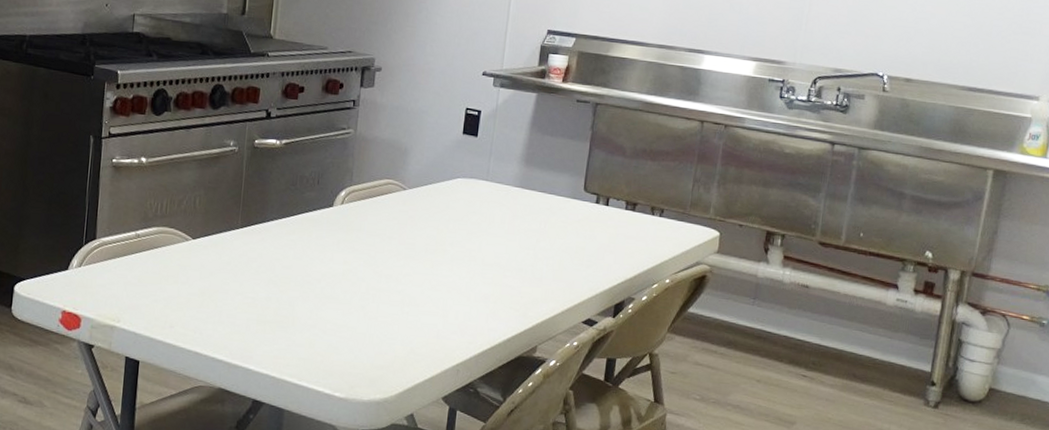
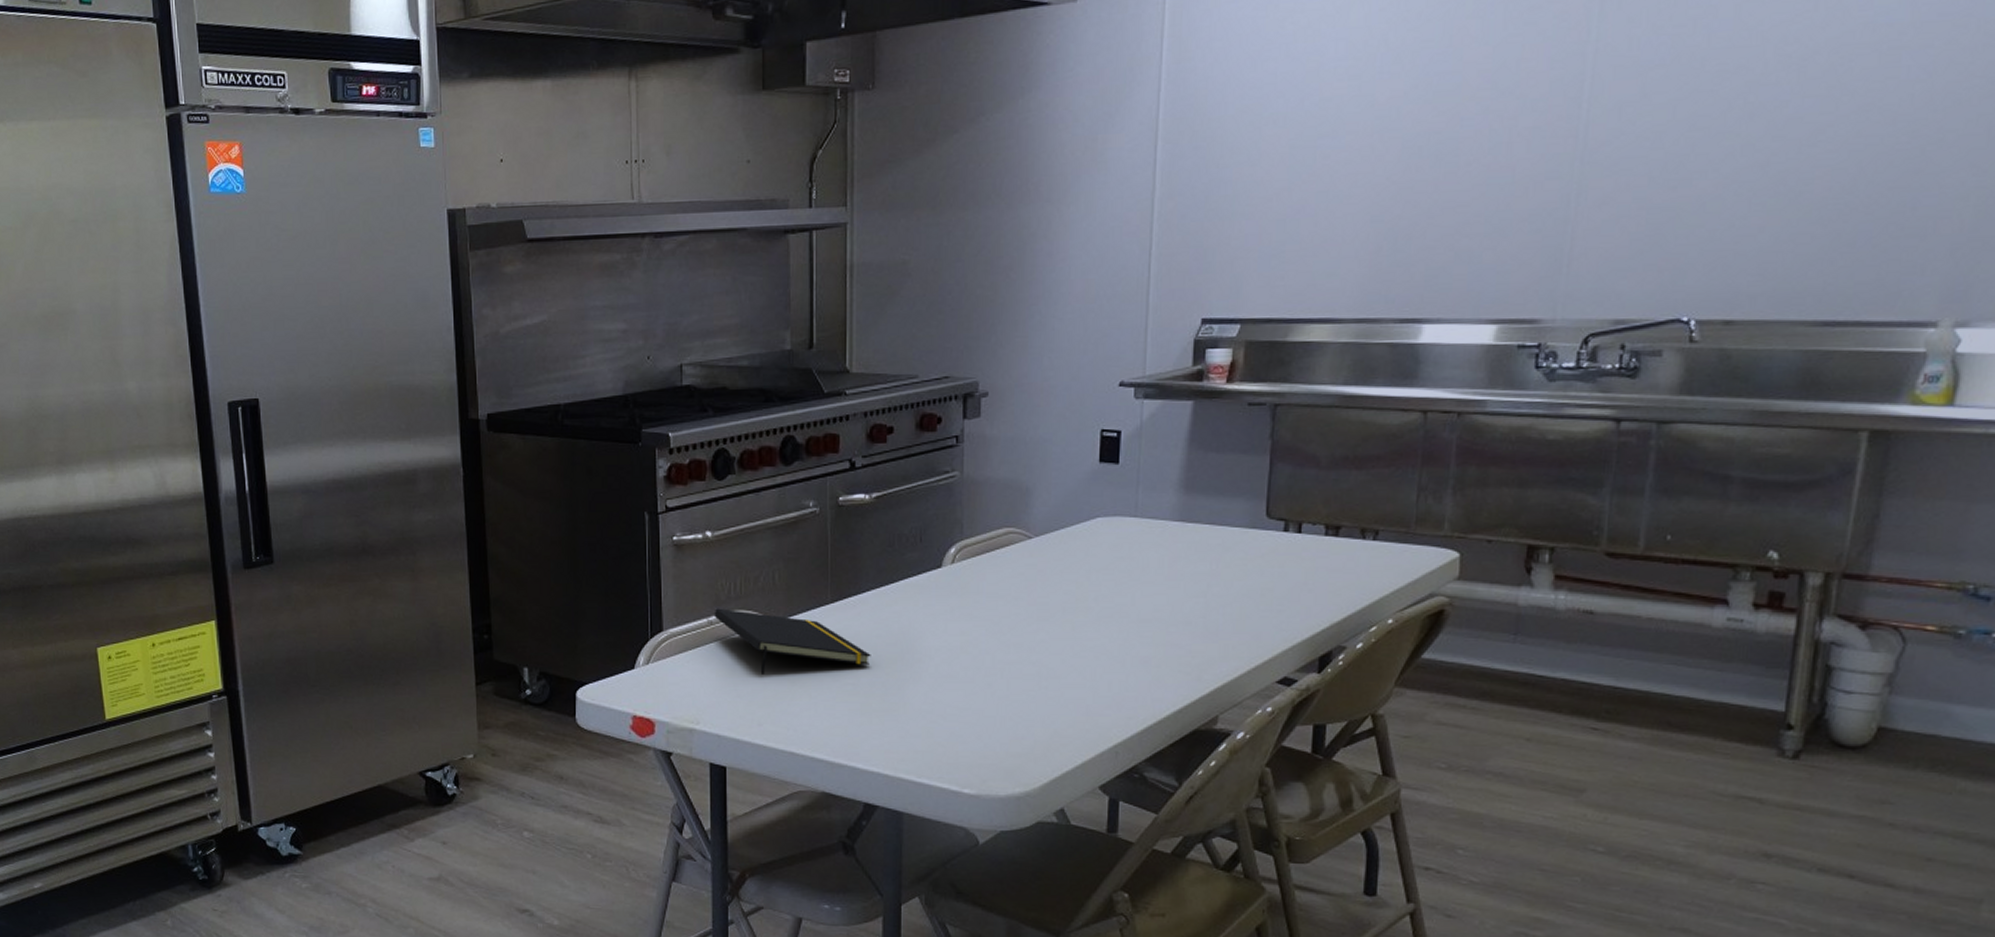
notepad: none [141,223,270,284] -> present [714,608,871,674]

